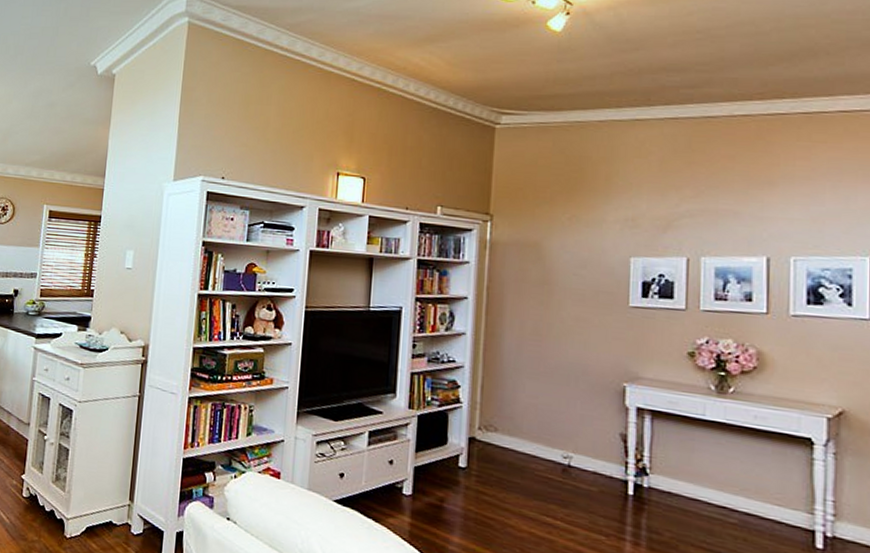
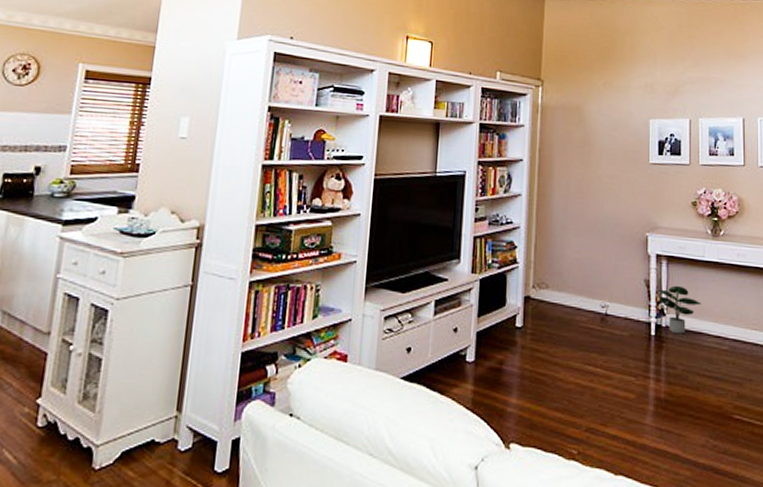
potted plant: none [637,443,700,499] -> present [657,285,702,335]

